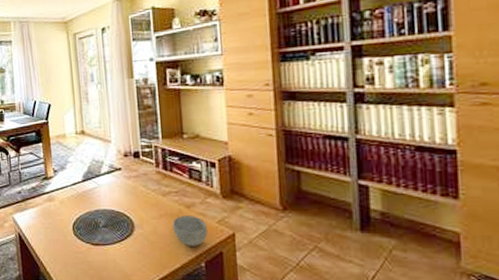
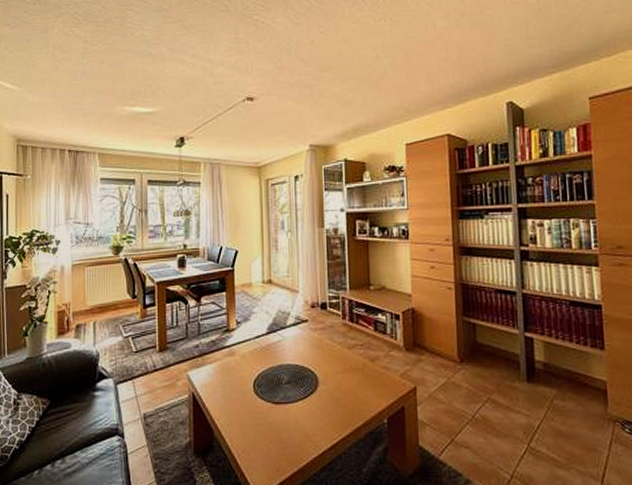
bowl: present [172,216,208,246] -> none [357,369,390,402]

